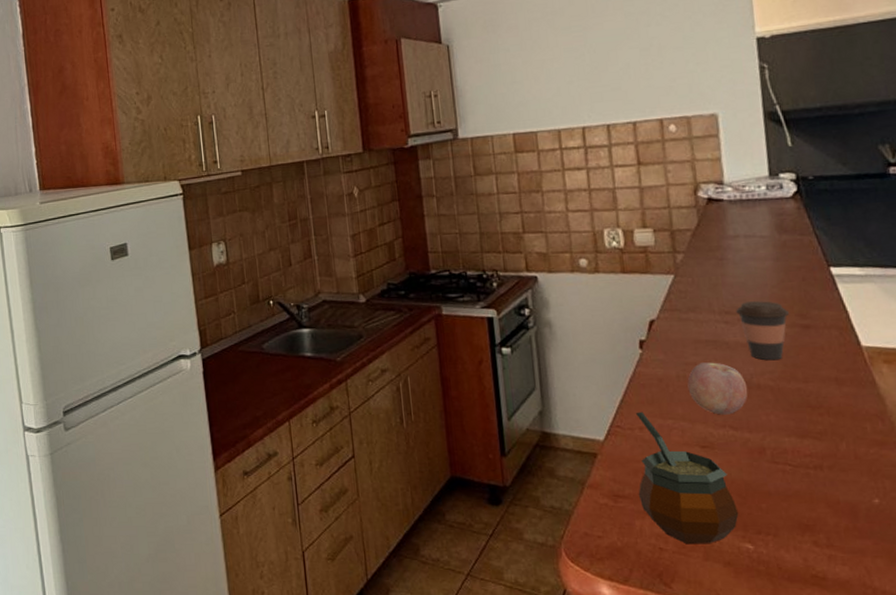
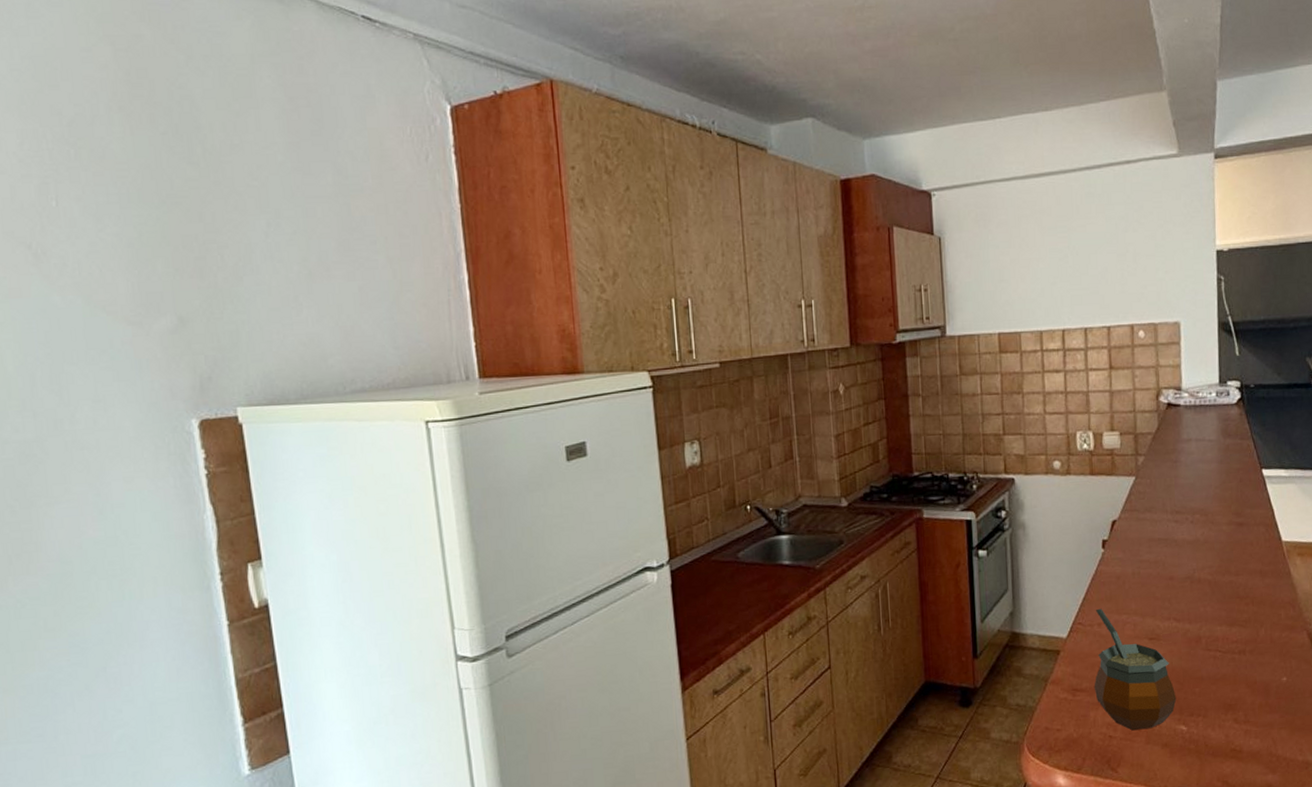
fruit: present [687,362,748,415] -> none [1141,559,1191,608]
coffee cup: present [736,301,790,361] -> none [1185,501,1228,557]

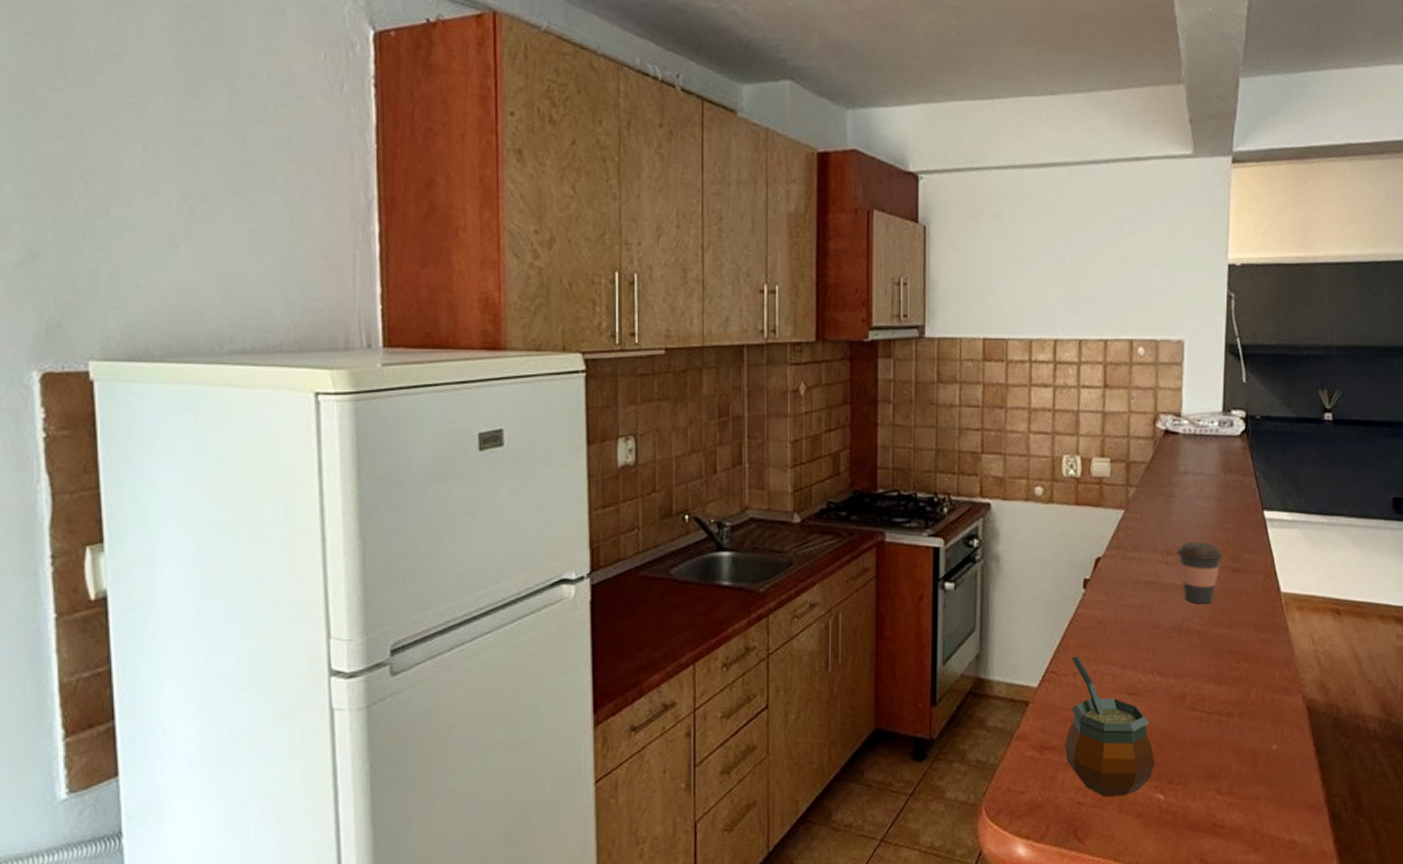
coffee cup: none [1185,501,1228,557] -> present [1177,542,1224,605]

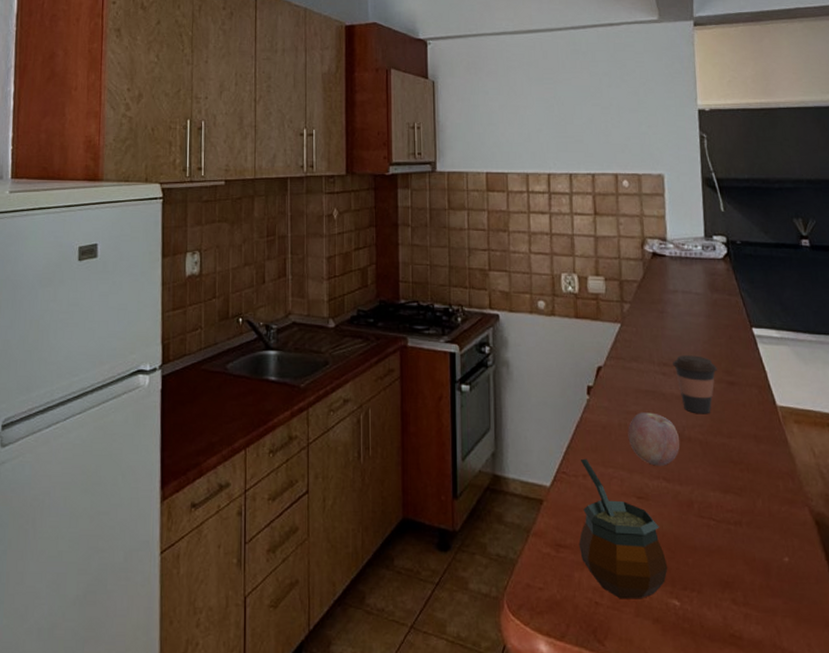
fruit: none [1124,604,1178,660] -> present [628,412,680,466]

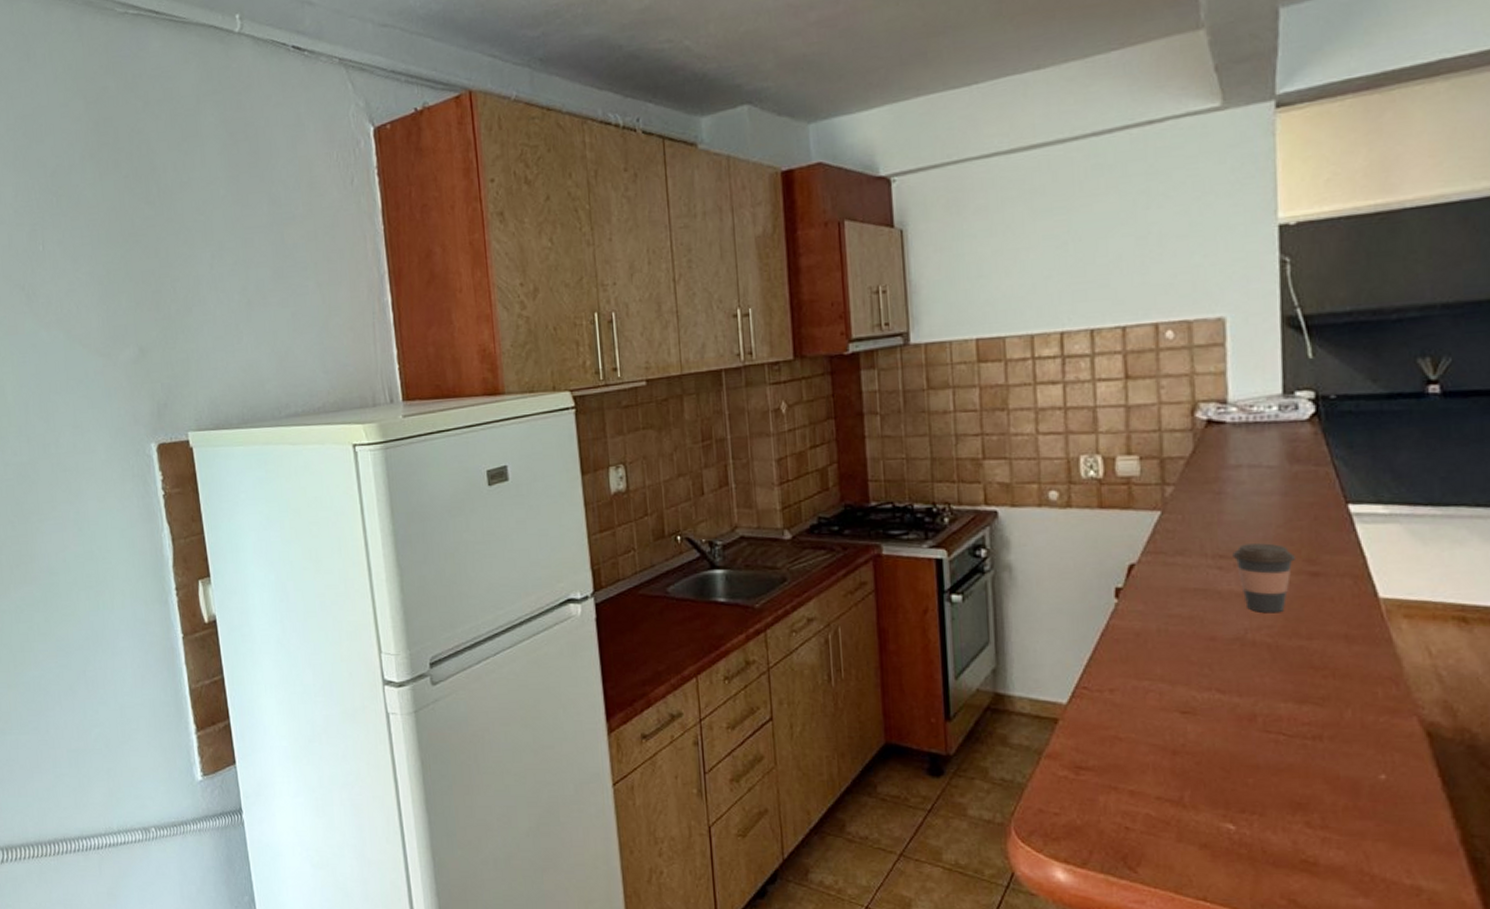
gourd: present [578,458,668,599] -> none [1104,671,1221,824]
fruit: present [628,412,680,466] -> none [1169,614,1241,676]

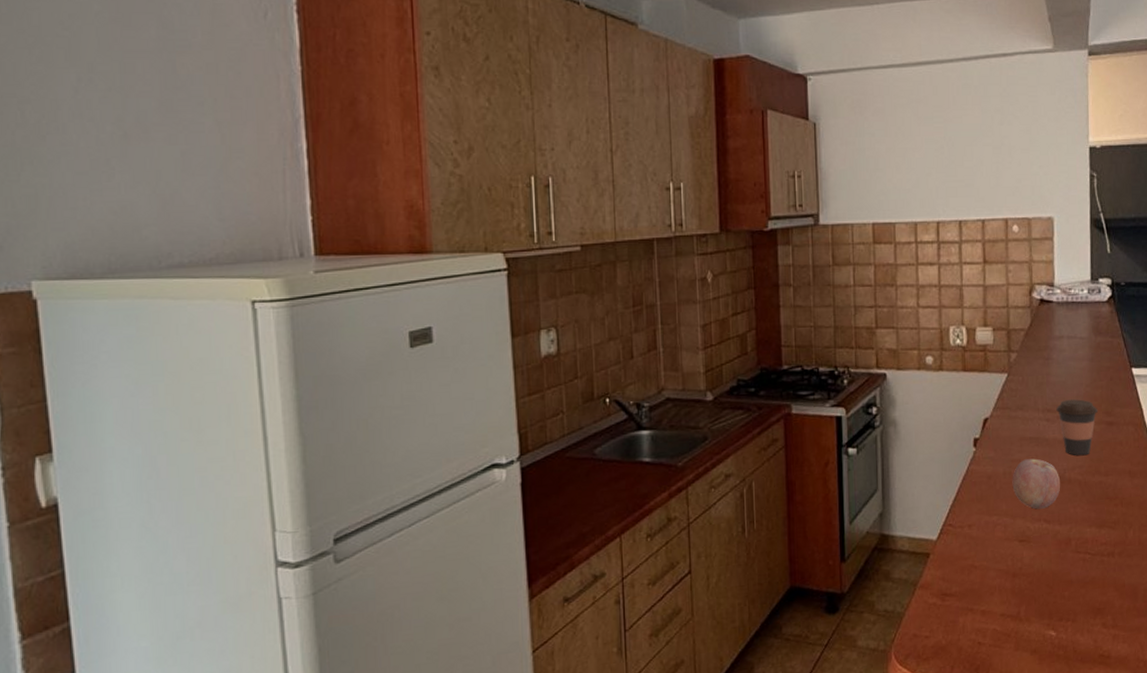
fruit: none [1169,614,1241,676] -> present [1012,458,1061,509]

